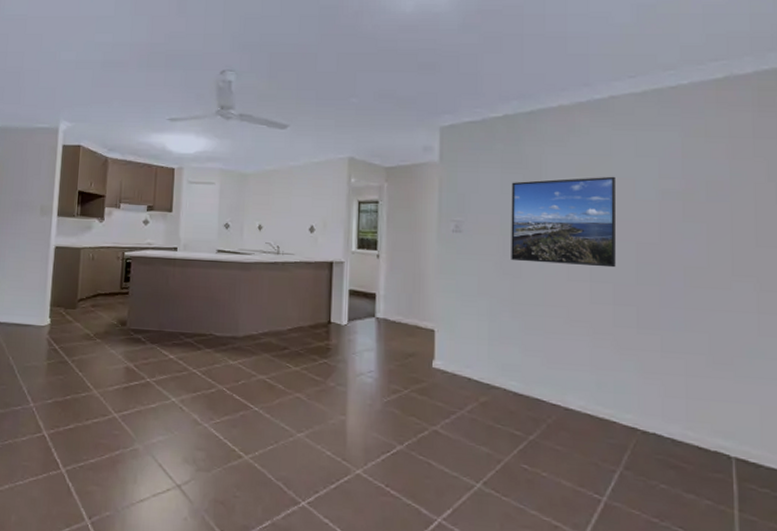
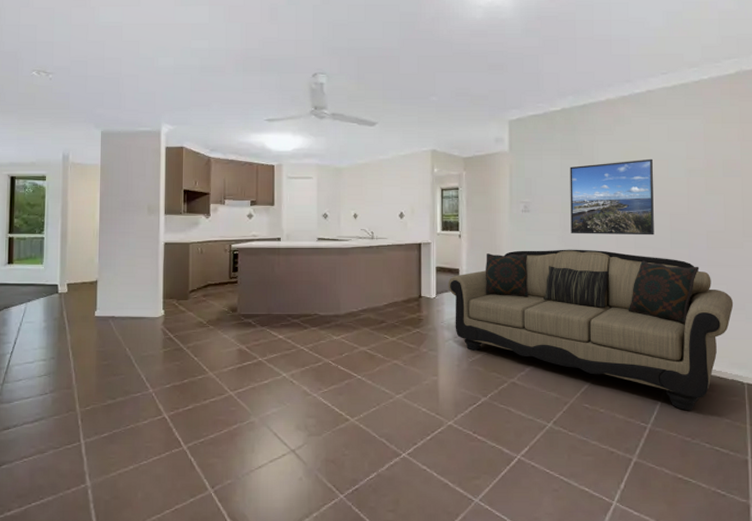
sofa: none [362,276,718,484] -> present [448,249,734,410]

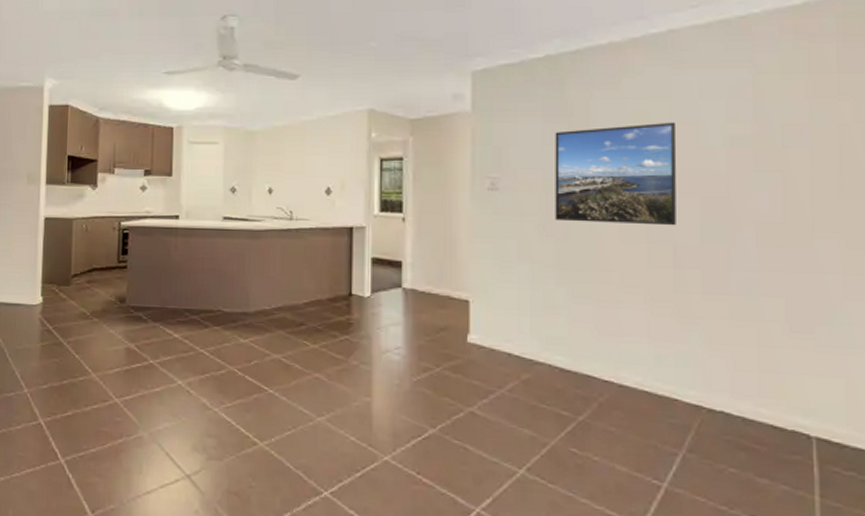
sofa: present [448,249,734,410] -> none [387,240,796,468]

